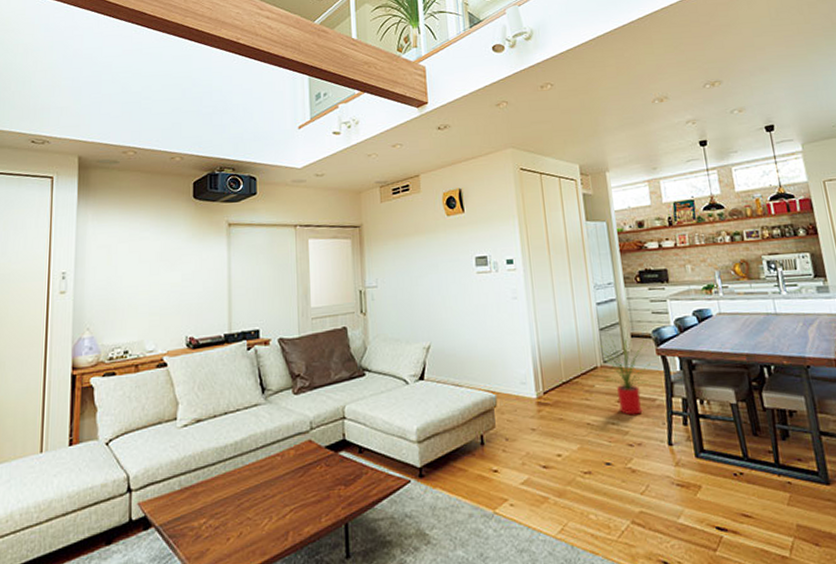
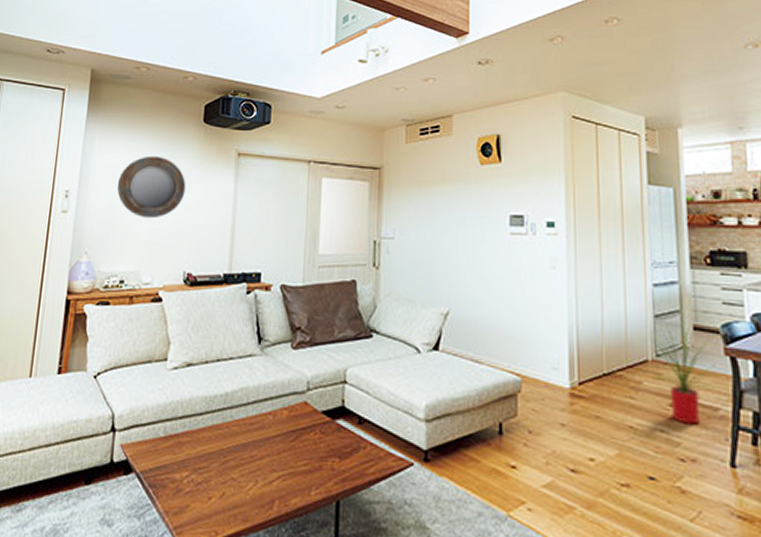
home mirror: none [113,232,181,292] -> present [117,155,186,219]

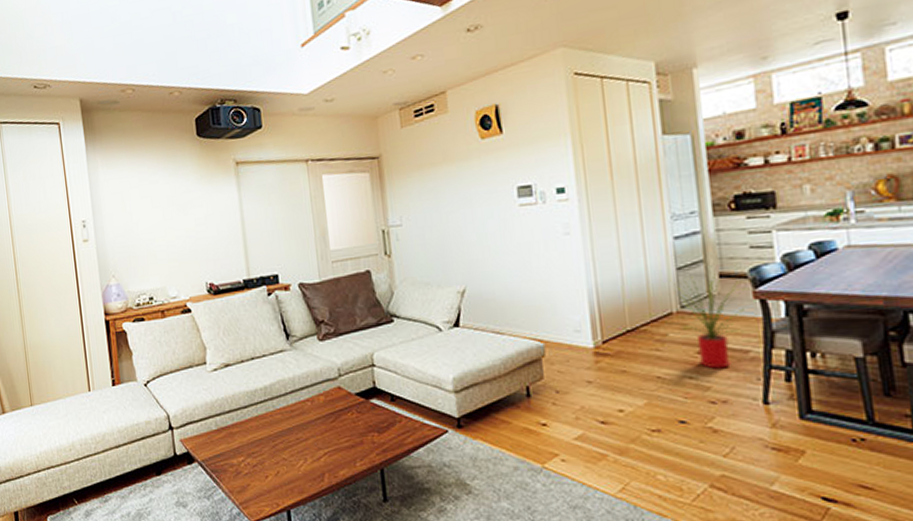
home mirror: present [117,155,186,219] -> none [128,175,193,238]

